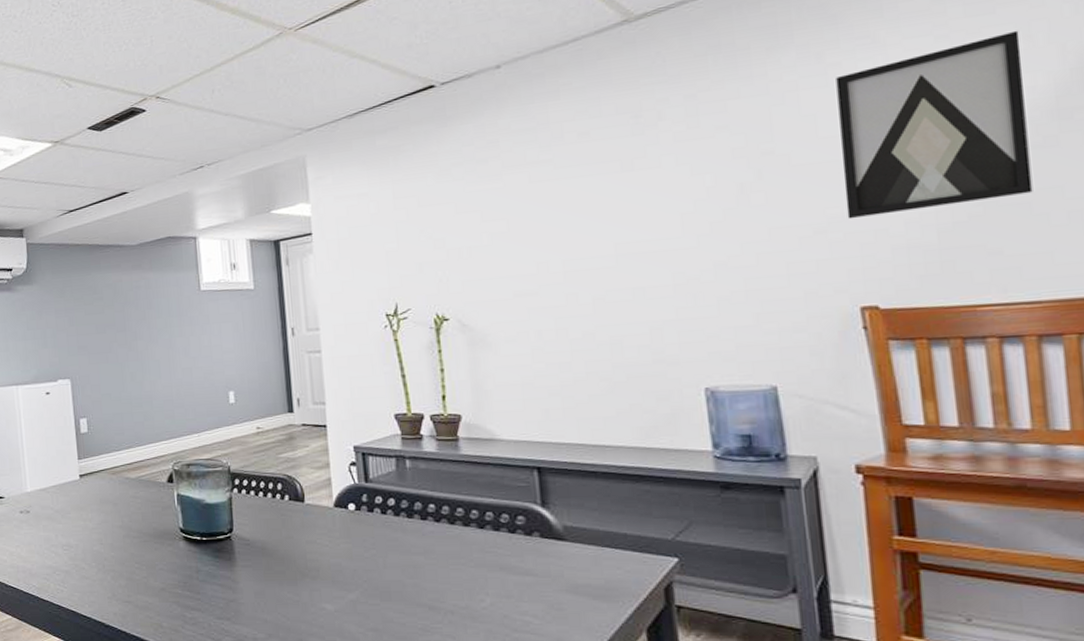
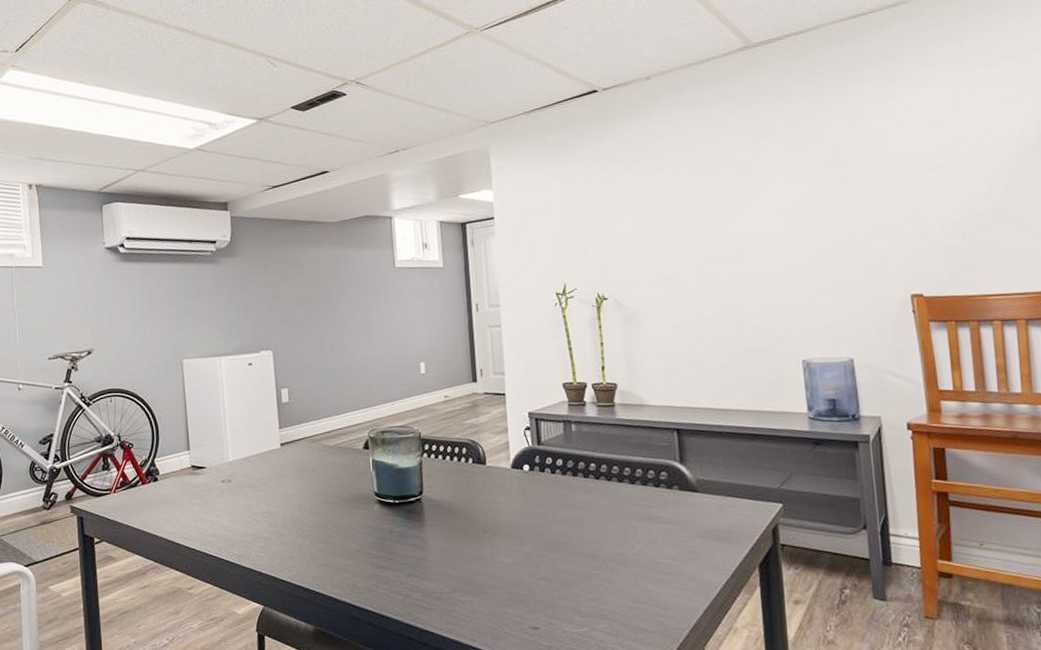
wall art: present [836,30,1033,219] -> none [895,80,1023,223]

